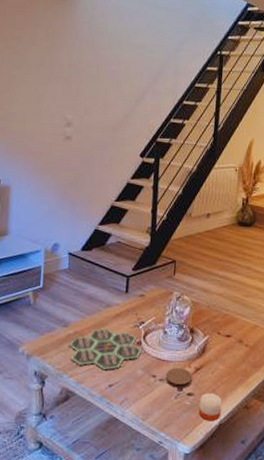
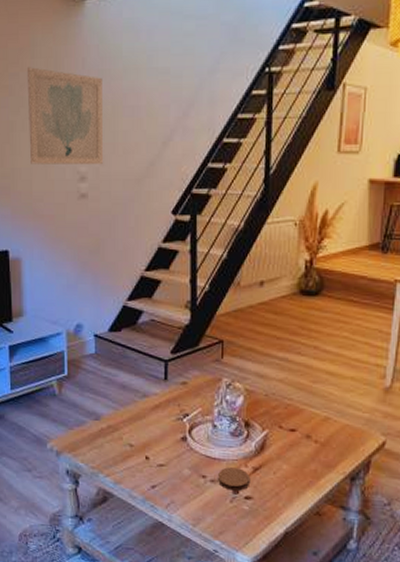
wall art: none [26,33,91,115] -> present [26,67,104,165]
board game: present [69,328,142,371] -> none [102,422,188,470]
candle: present [199,393,222,421] -> none [260,496,288,529]

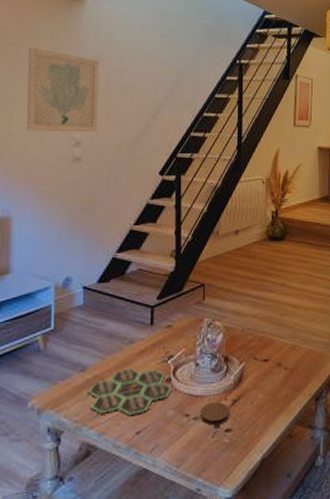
board game: none [102,422,188,470] -> present [87,368,172,416]

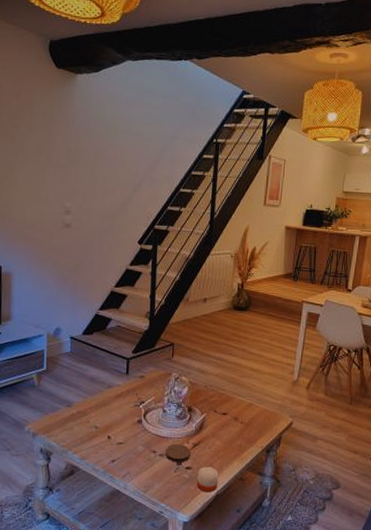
wall art: present [26,47,99,133] -> none [24,121,88,202]
board game: present [87,368,172,416] -> none [72,408,143,447]
candle: none [240,425,264,458] -> present [197,466,219,493]

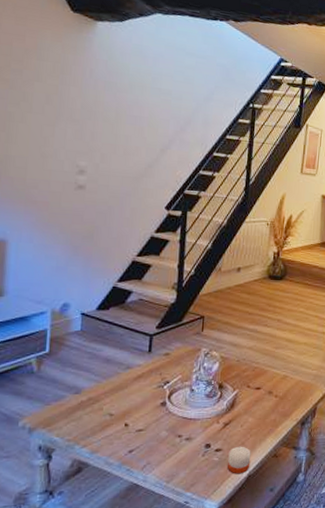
coaster: present [165,444,191,463] -> none [192,425,221,445]

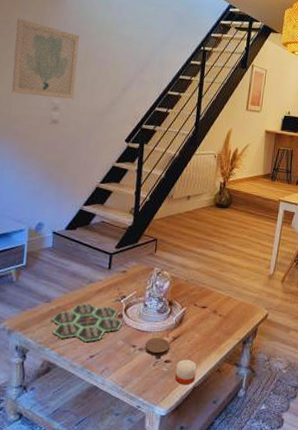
wall art: none [27,67,108,162] -> present [12,18,79,100]
board game: none [81,392,167,436] -> present [51,303,123,343]
coaster: none [192,425,221,445] -> present [145,338,171,356]

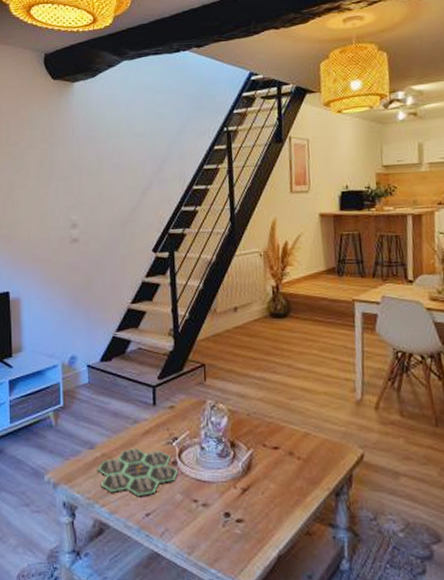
wall art: present [12,18,79,100] -> none [26,136,92,216]
coaster: present [145,338,171,356] -> none [209,490,240,514]
candle: present [175,359,197,385] -> none [252,518,279,553]

